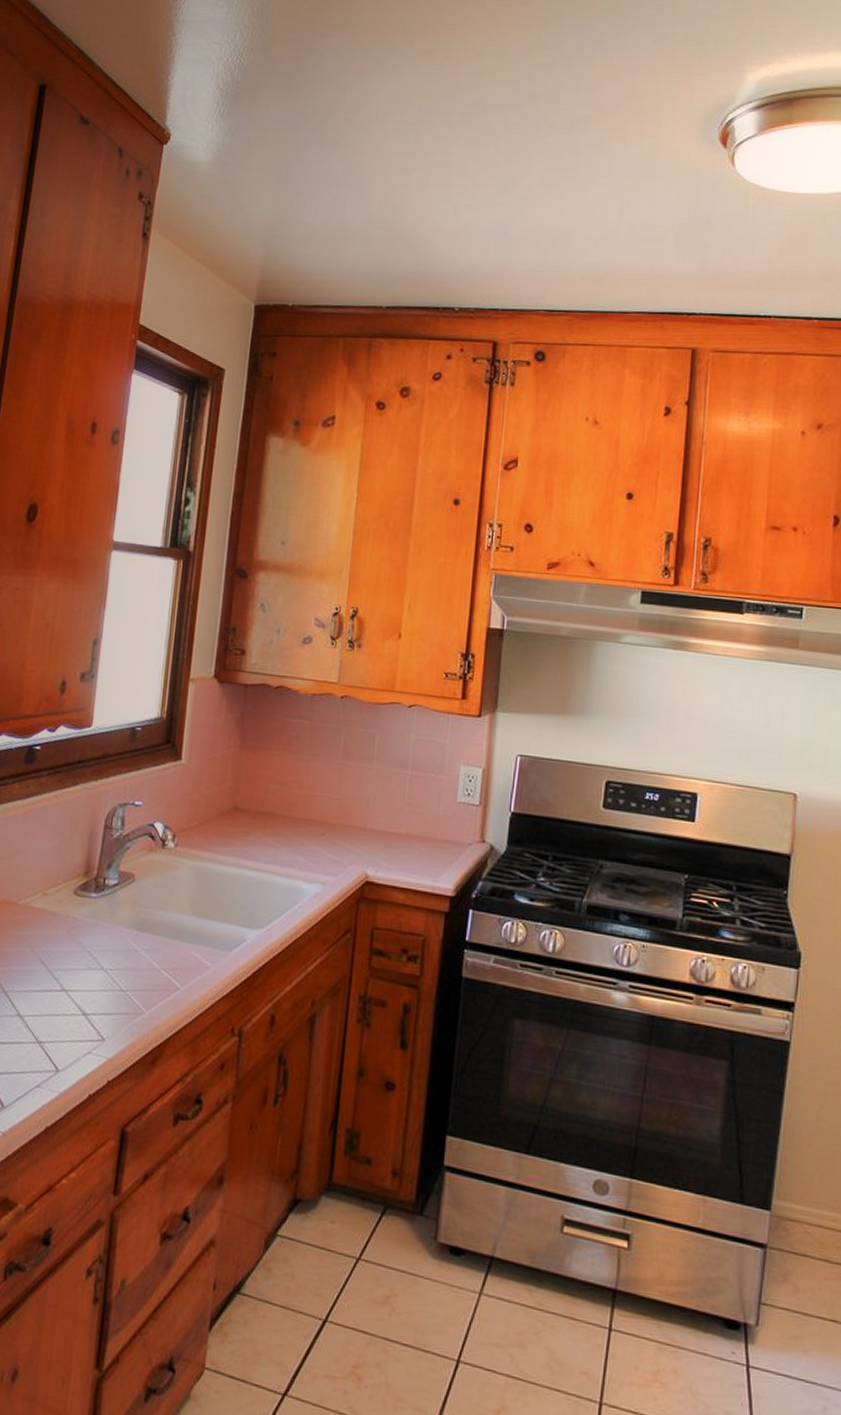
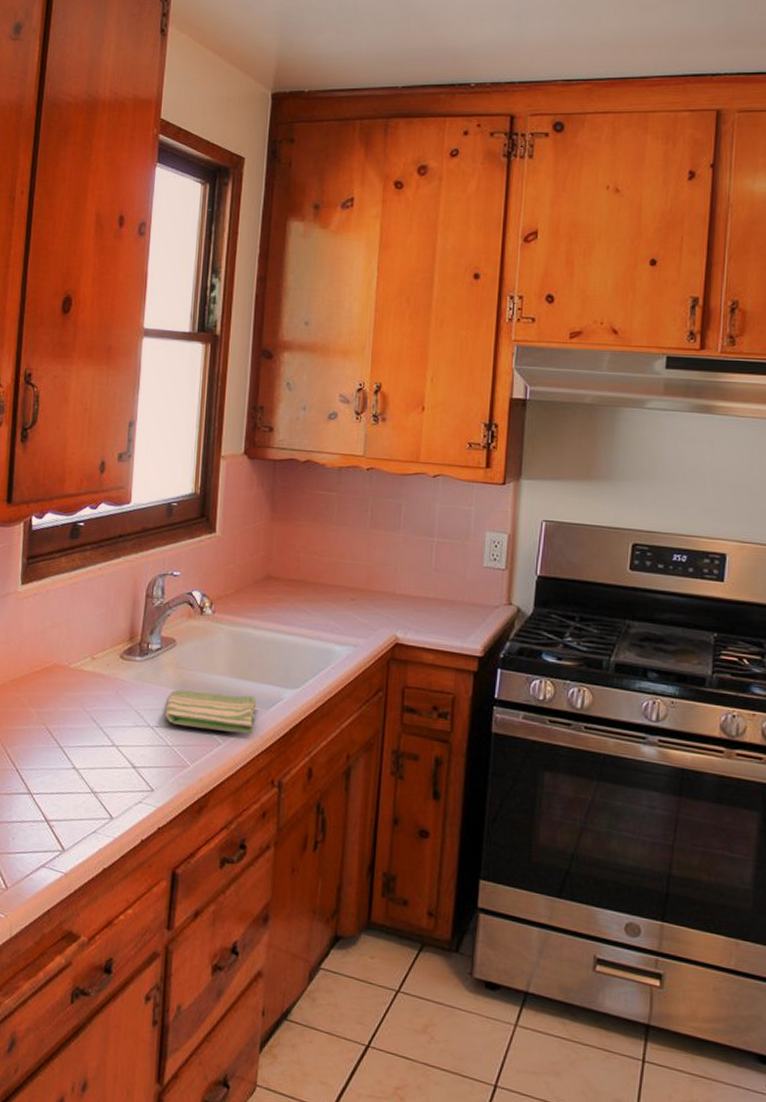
dish towel: none [119,929,220,978] -> present [164,689,258,734]

